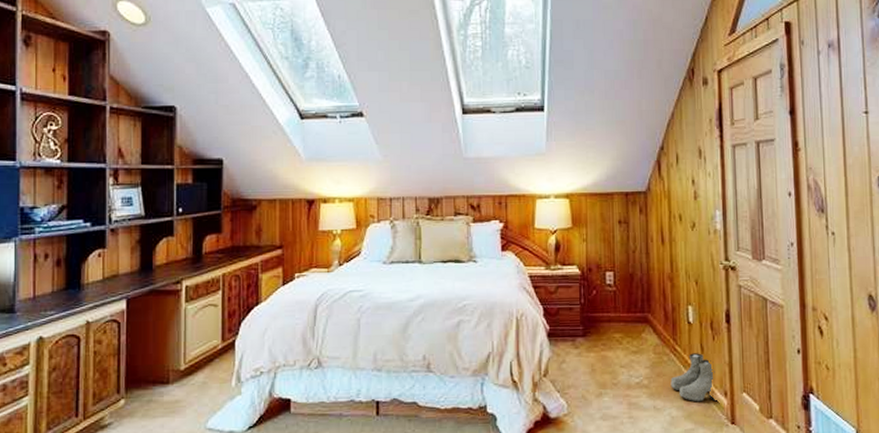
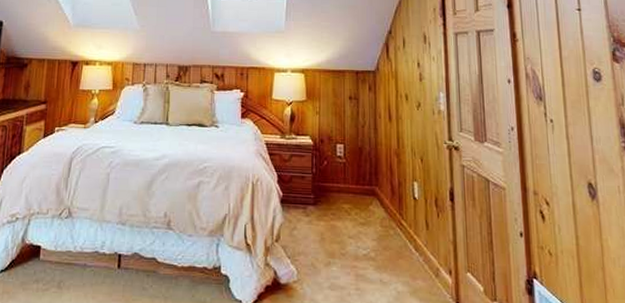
boots: present [670,353,717,402] -> none [396,229,442,279]

